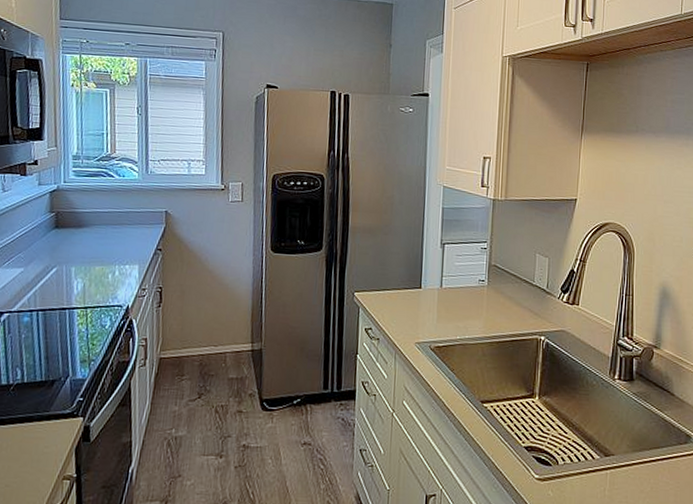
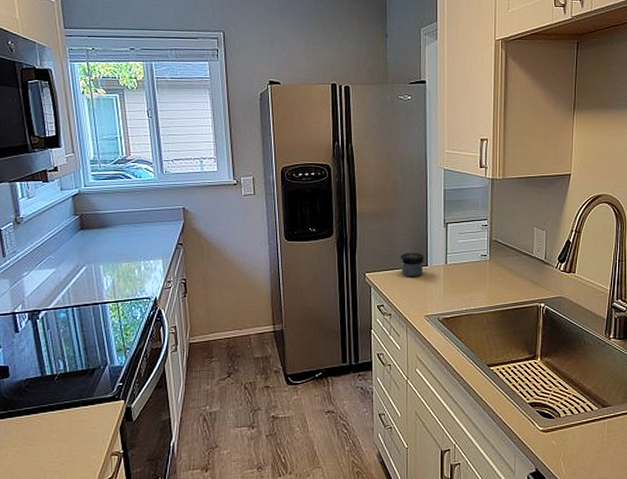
jar: none [392,273,418,300] -> present [400,253,424,277]

